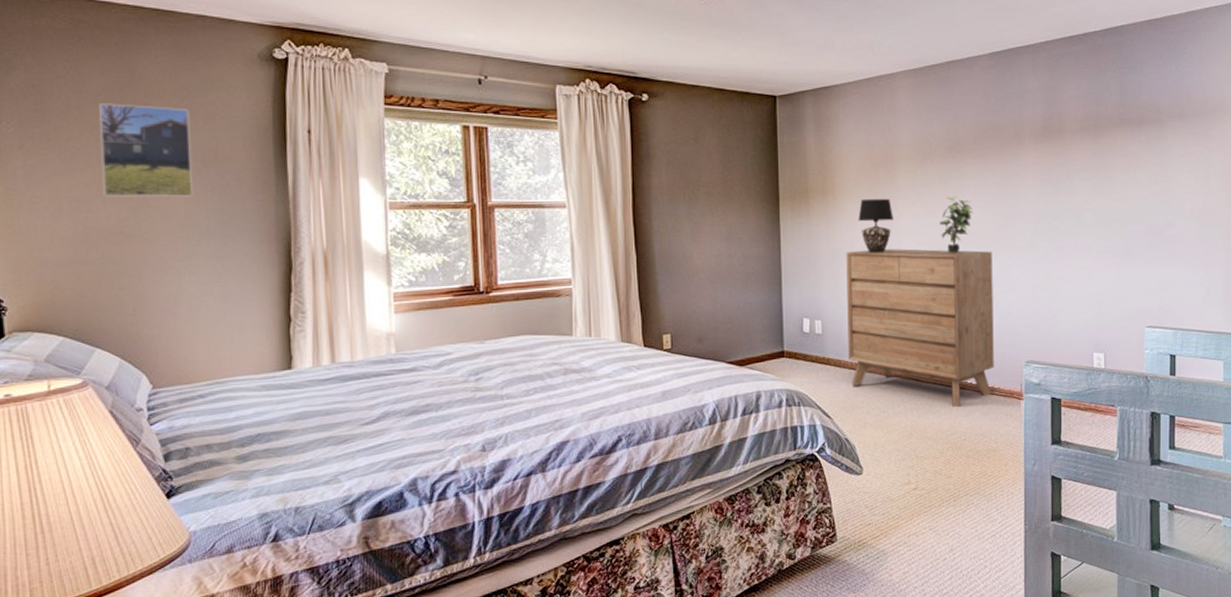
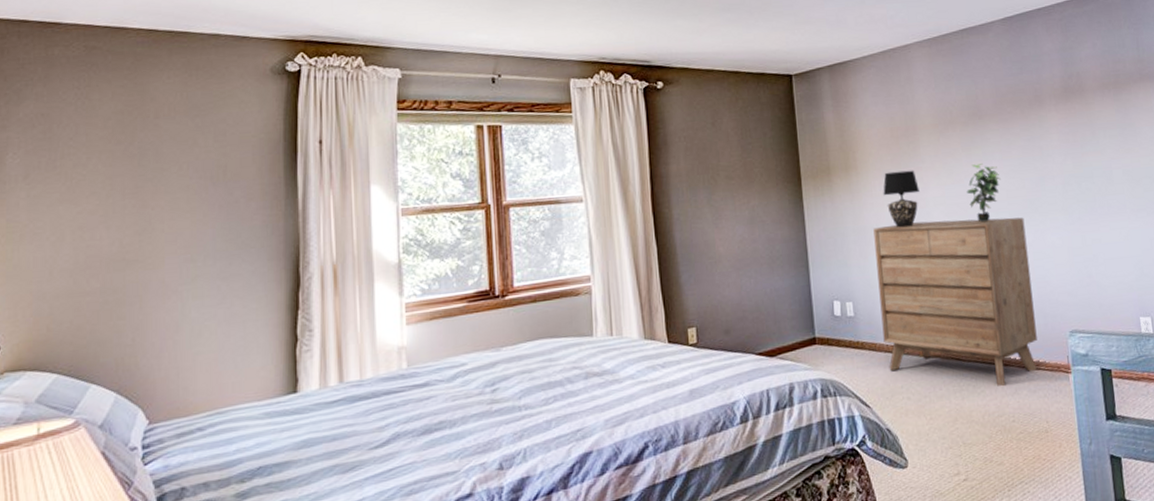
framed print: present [99,103,193,198] -> none [107,127,201,223]

